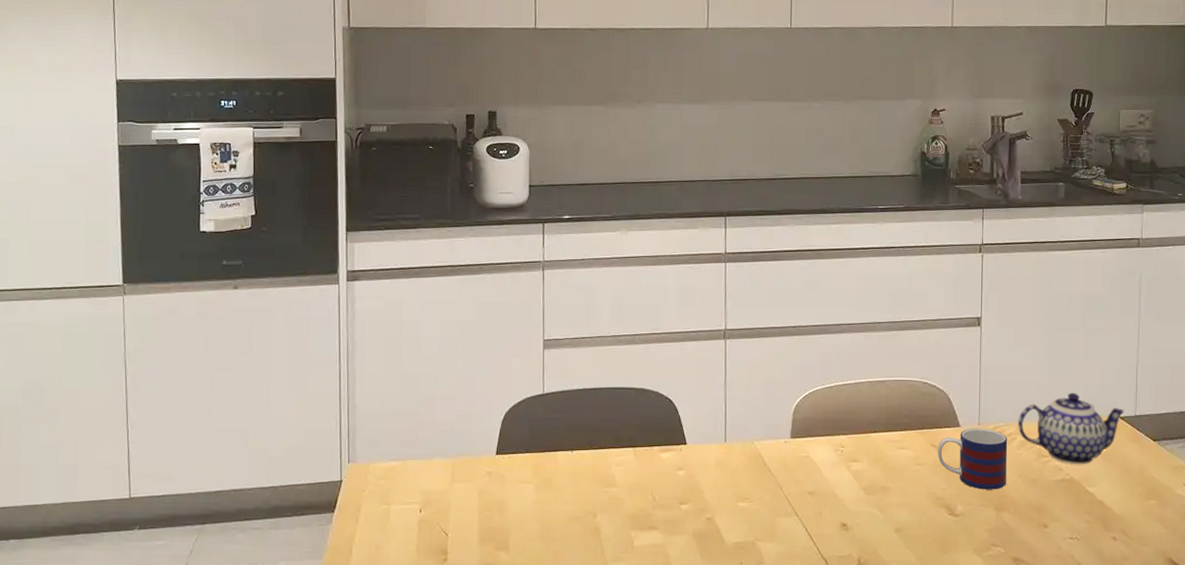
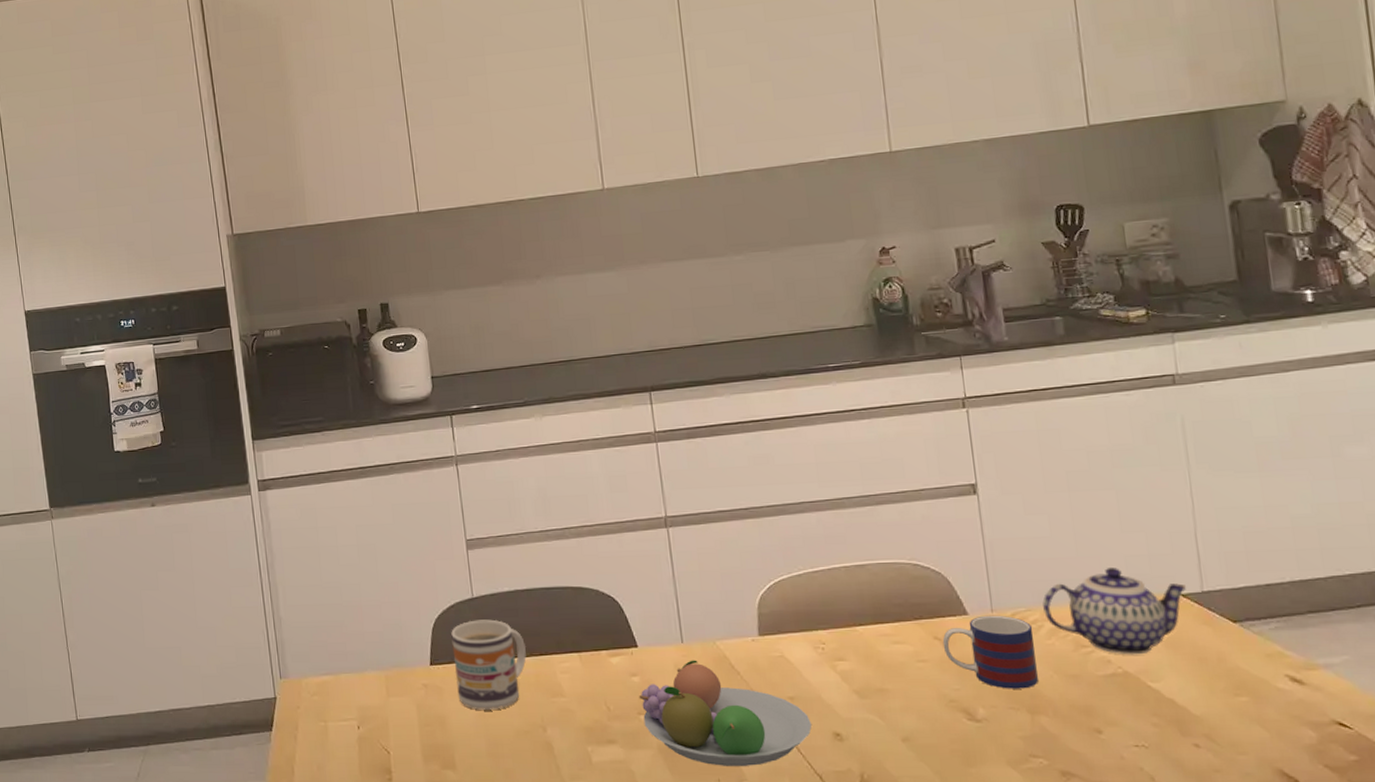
mug: none [518,414,588,497] -> present [451,619,527,710]
fruit bowl: none [682,457,825,551] -> present [639,660,813,766]

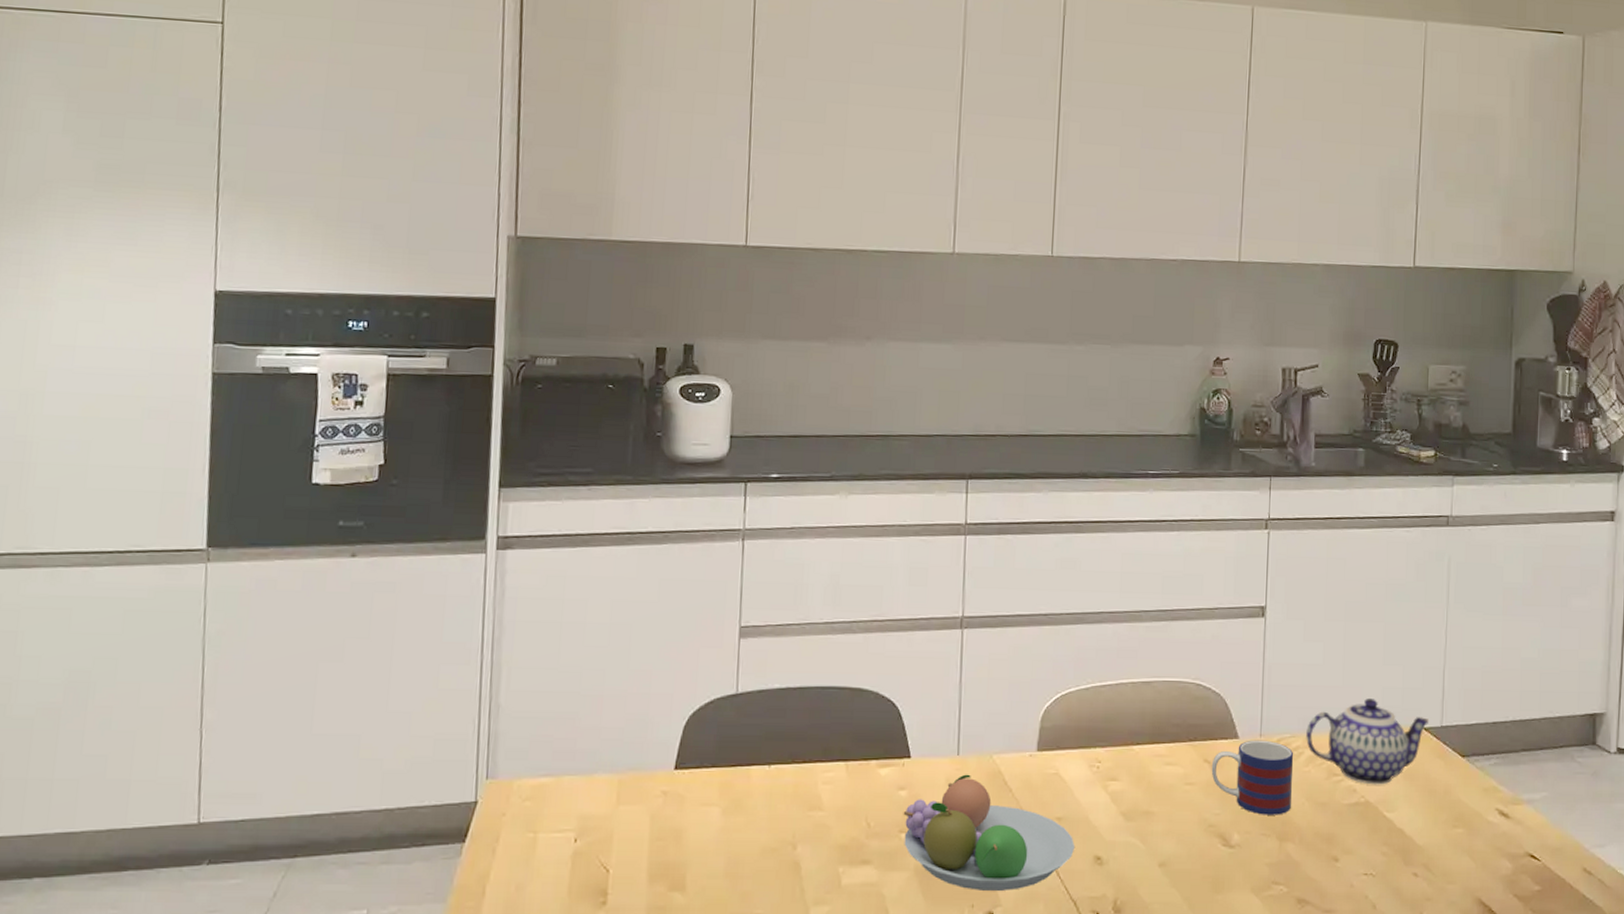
mug: present [451,619,527,710] -> none [701,719,789,823]

